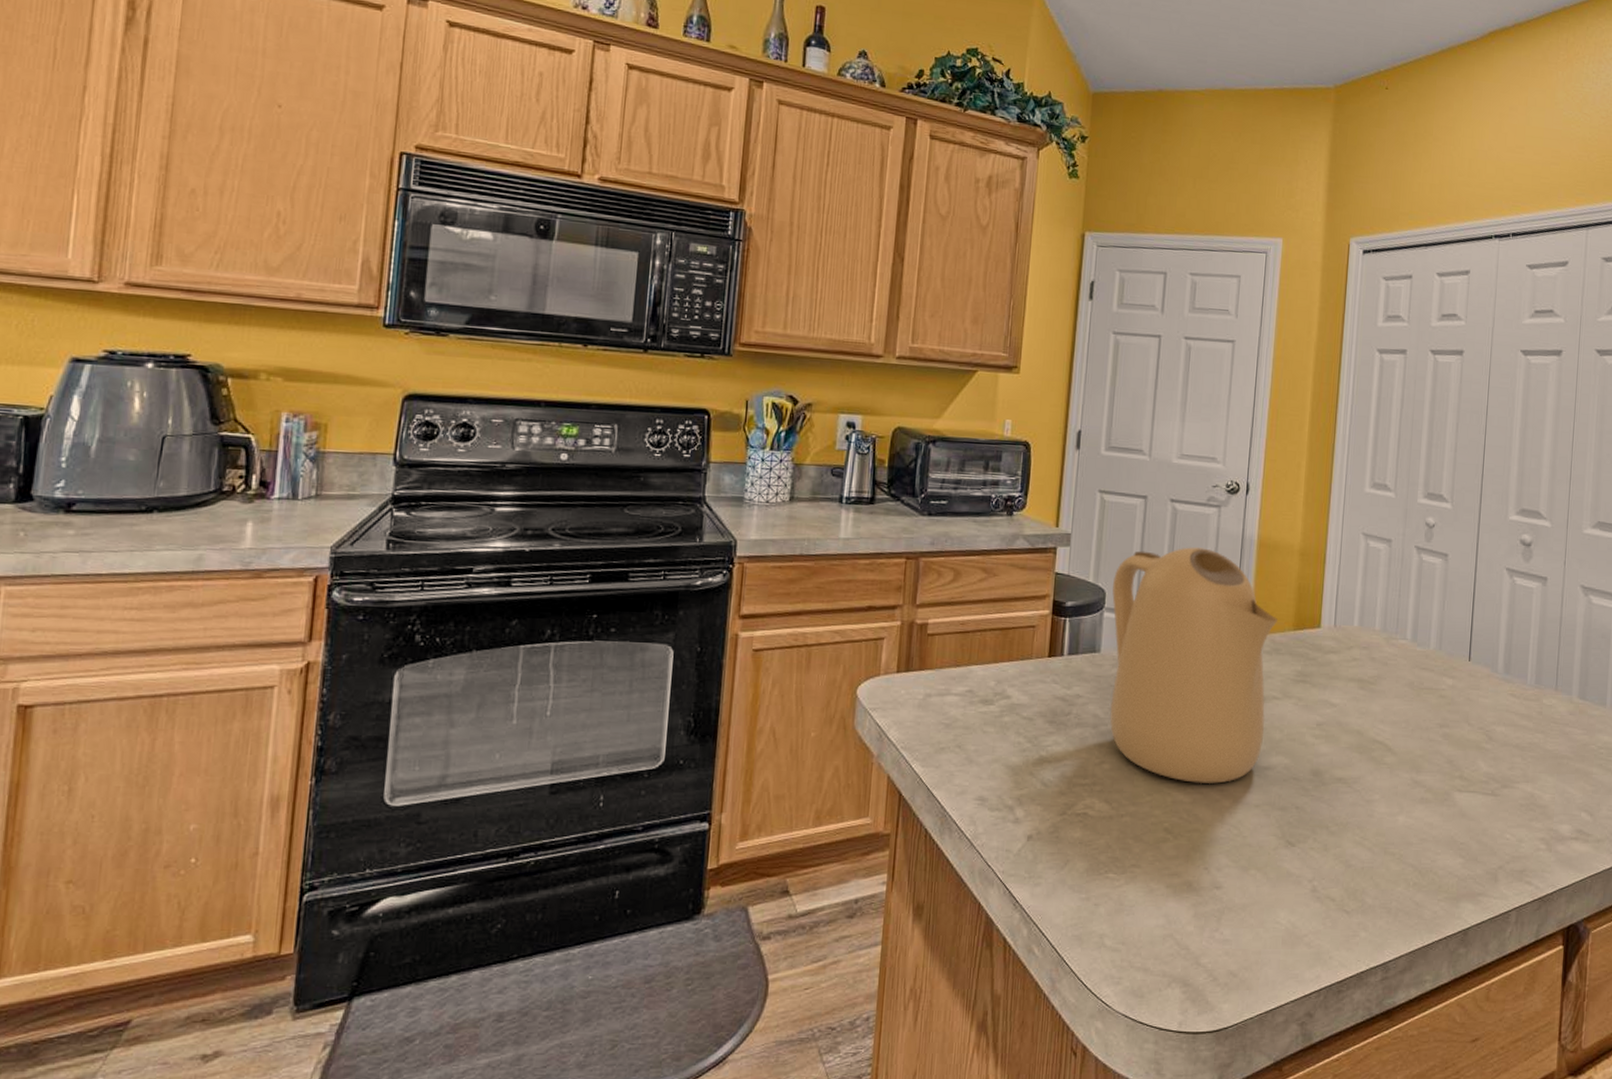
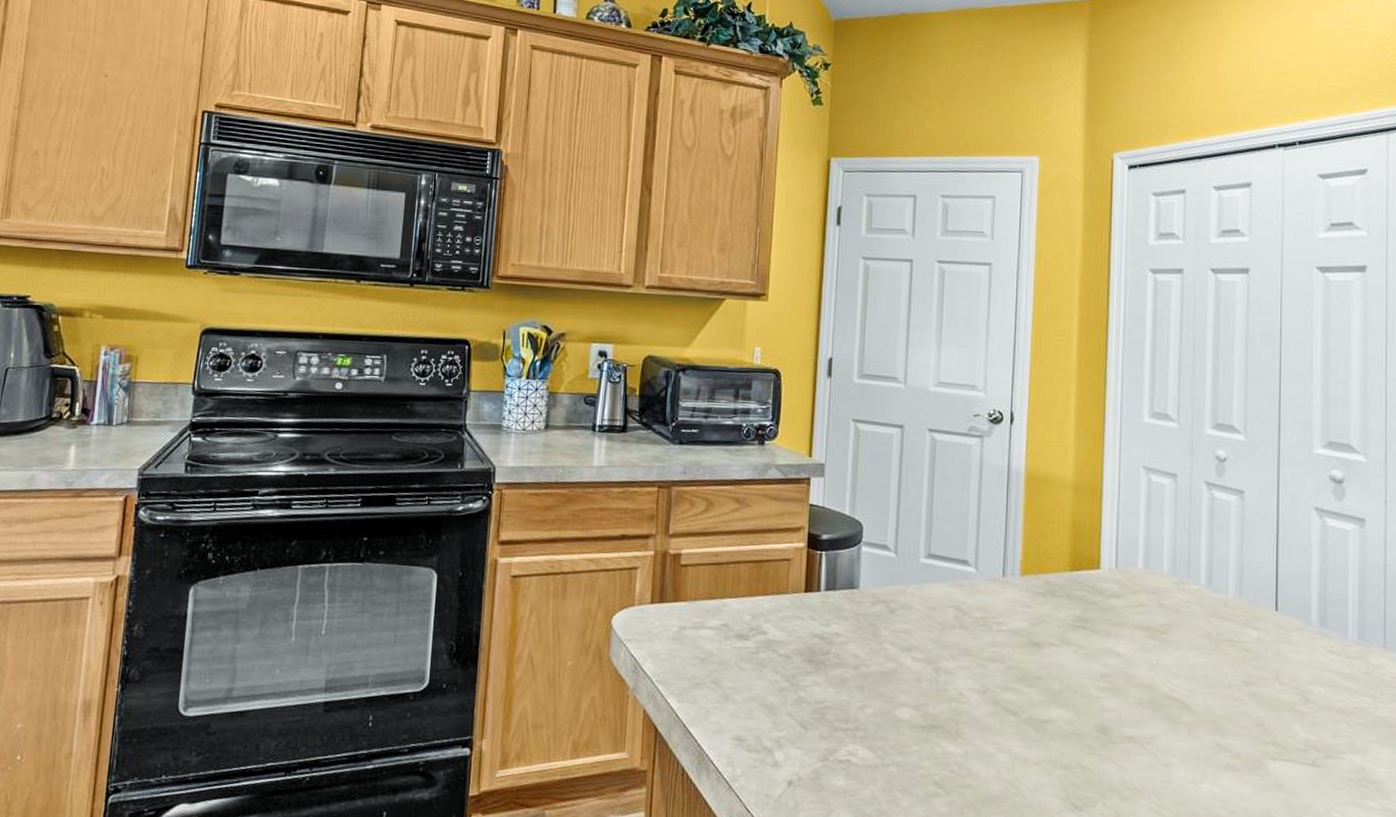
kettle: present [1109,546,1278,785] -> none [870,478,1051,736]

